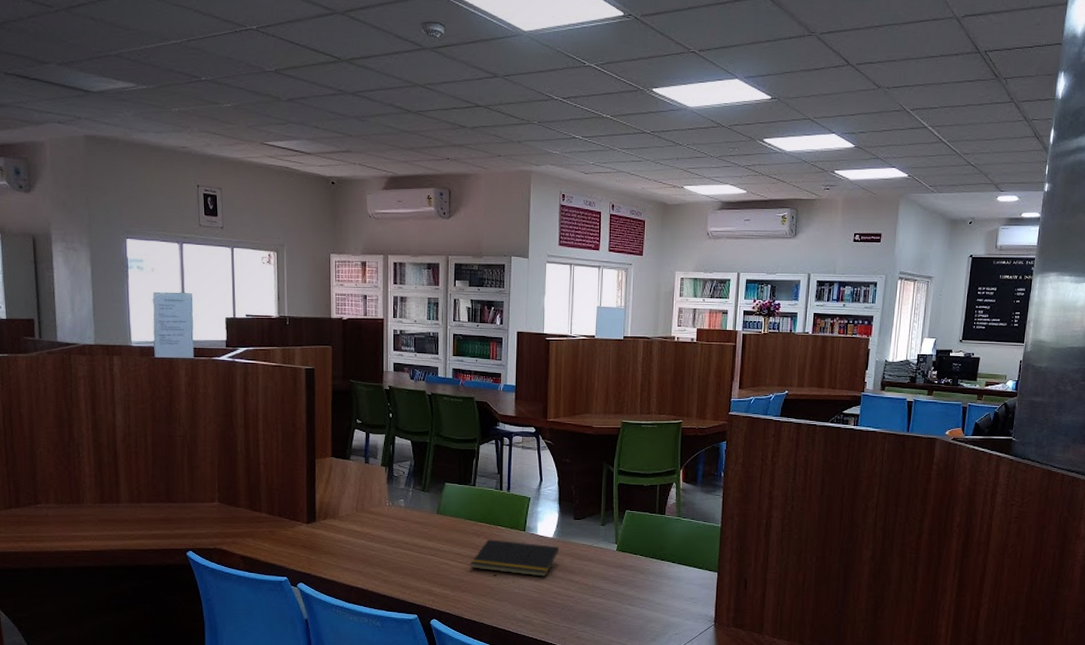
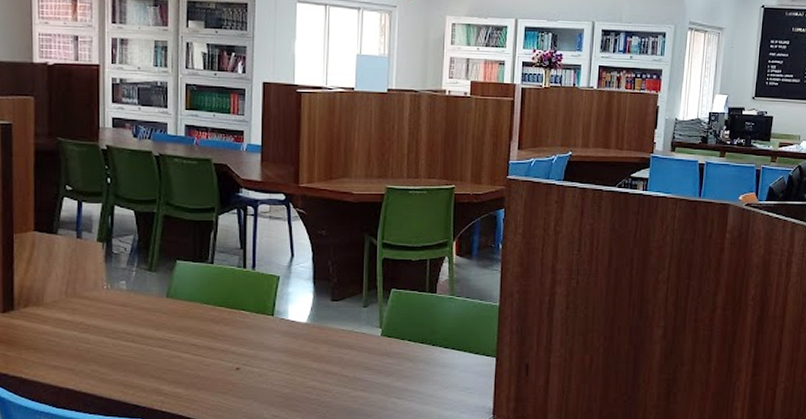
notepad: present [470,539,559,578] -> none [208,326,314,370]

